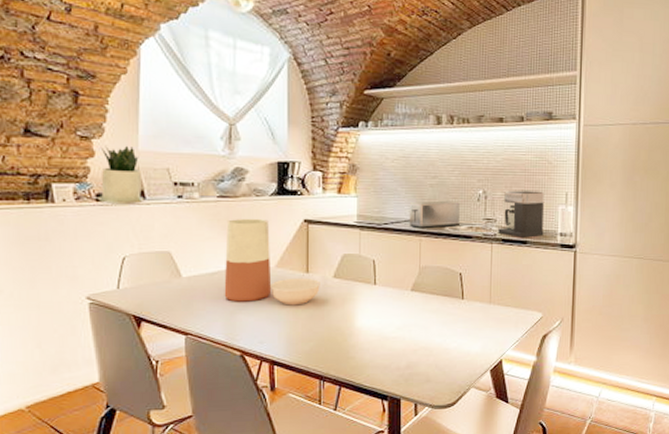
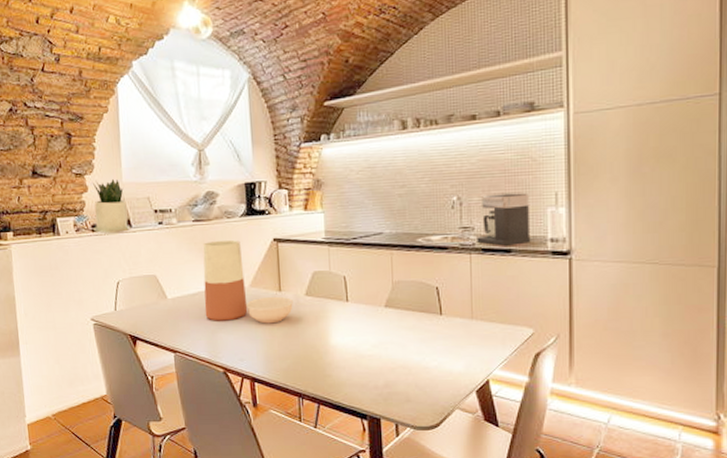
toaster: present [409,200,460,229] -> none [377,210,433,242]

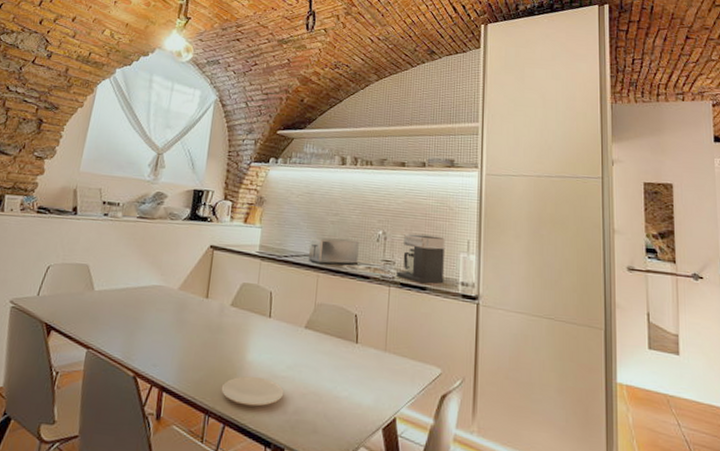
planter: present [92,178,131,234] -> none [37,164,79,219]
vase: present [202,240,248,321] -> none [128,239,178,322]
bowl: present [246,296,293,324] -> none [170,302,218,331]
plate: none [310,358,373,385] -> present [221,376,284,407]
toaster: none [377,210,433,242] -> present [308,237,359,266]

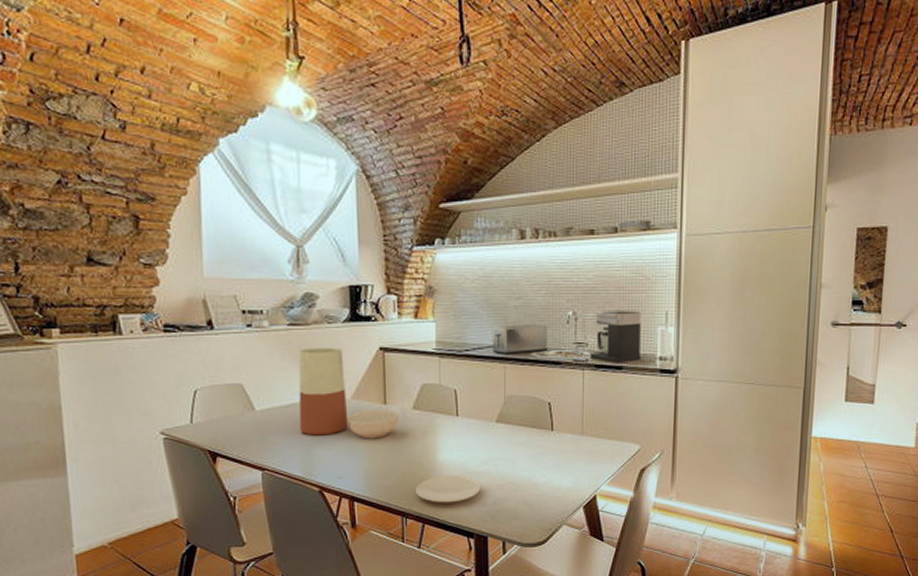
vase: none [128,239,178,322] -> present [298,348,349,436]
bowl: none [170,302,218,331] -> present [347,409,399,439]

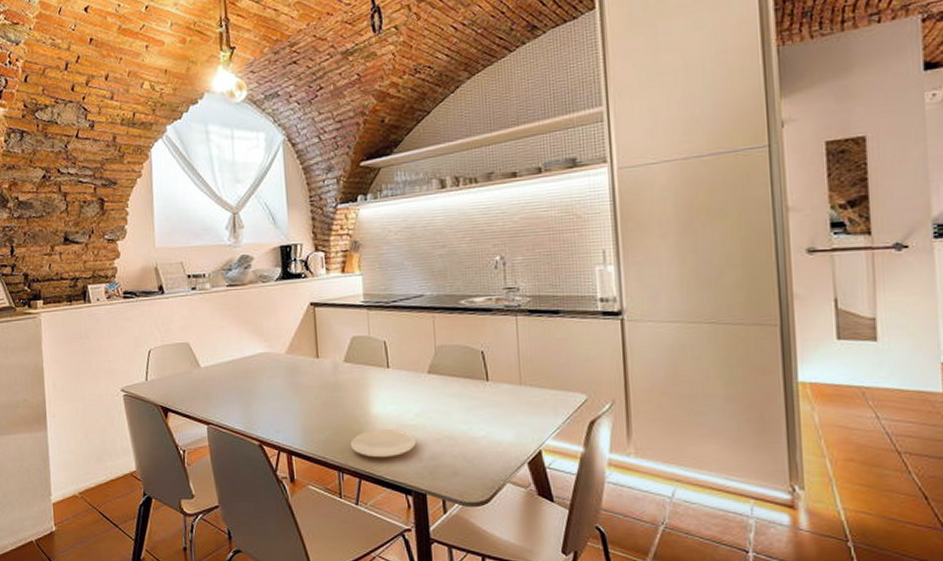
vase: present [298,348,349,436] -> none [237,305,284,391]
bowl: present [347,409,399,439] -> none [282,363,332,393]
toaster: present [492,323,547,355] -> none [417,271,476,305]
coffee maker: present [590,311,641,364] -> none [522,251,579,308]

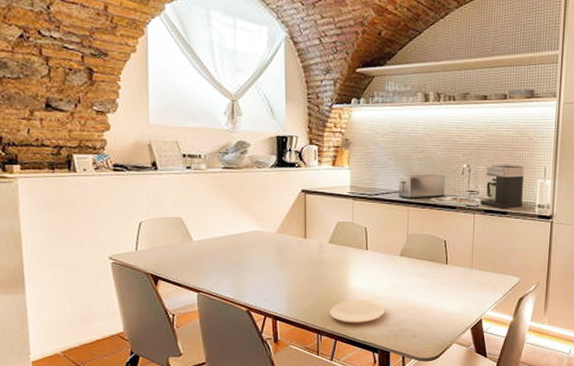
toaster: none [417,271,476,305] -> present [398,173,445,200]
coffee maker: none [522,251,579,308] -> present [480,165,524,210]

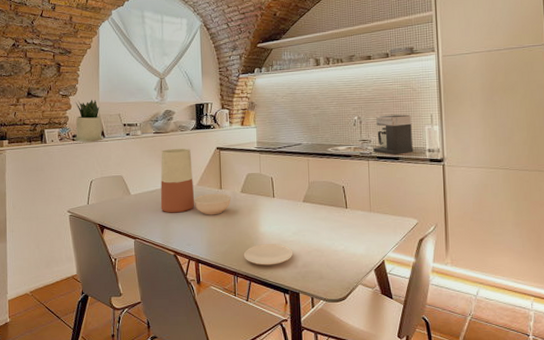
planter: none [113,119,157,175] -> present [73,99,104,143]
vase: none [230,189,274,264] -> present [160,149,195,213]
bowl: none [272,242,317,268] -> present [194,193,231,215]
toaster: present [398,173,445,200] -> none [297,126,340,151]

